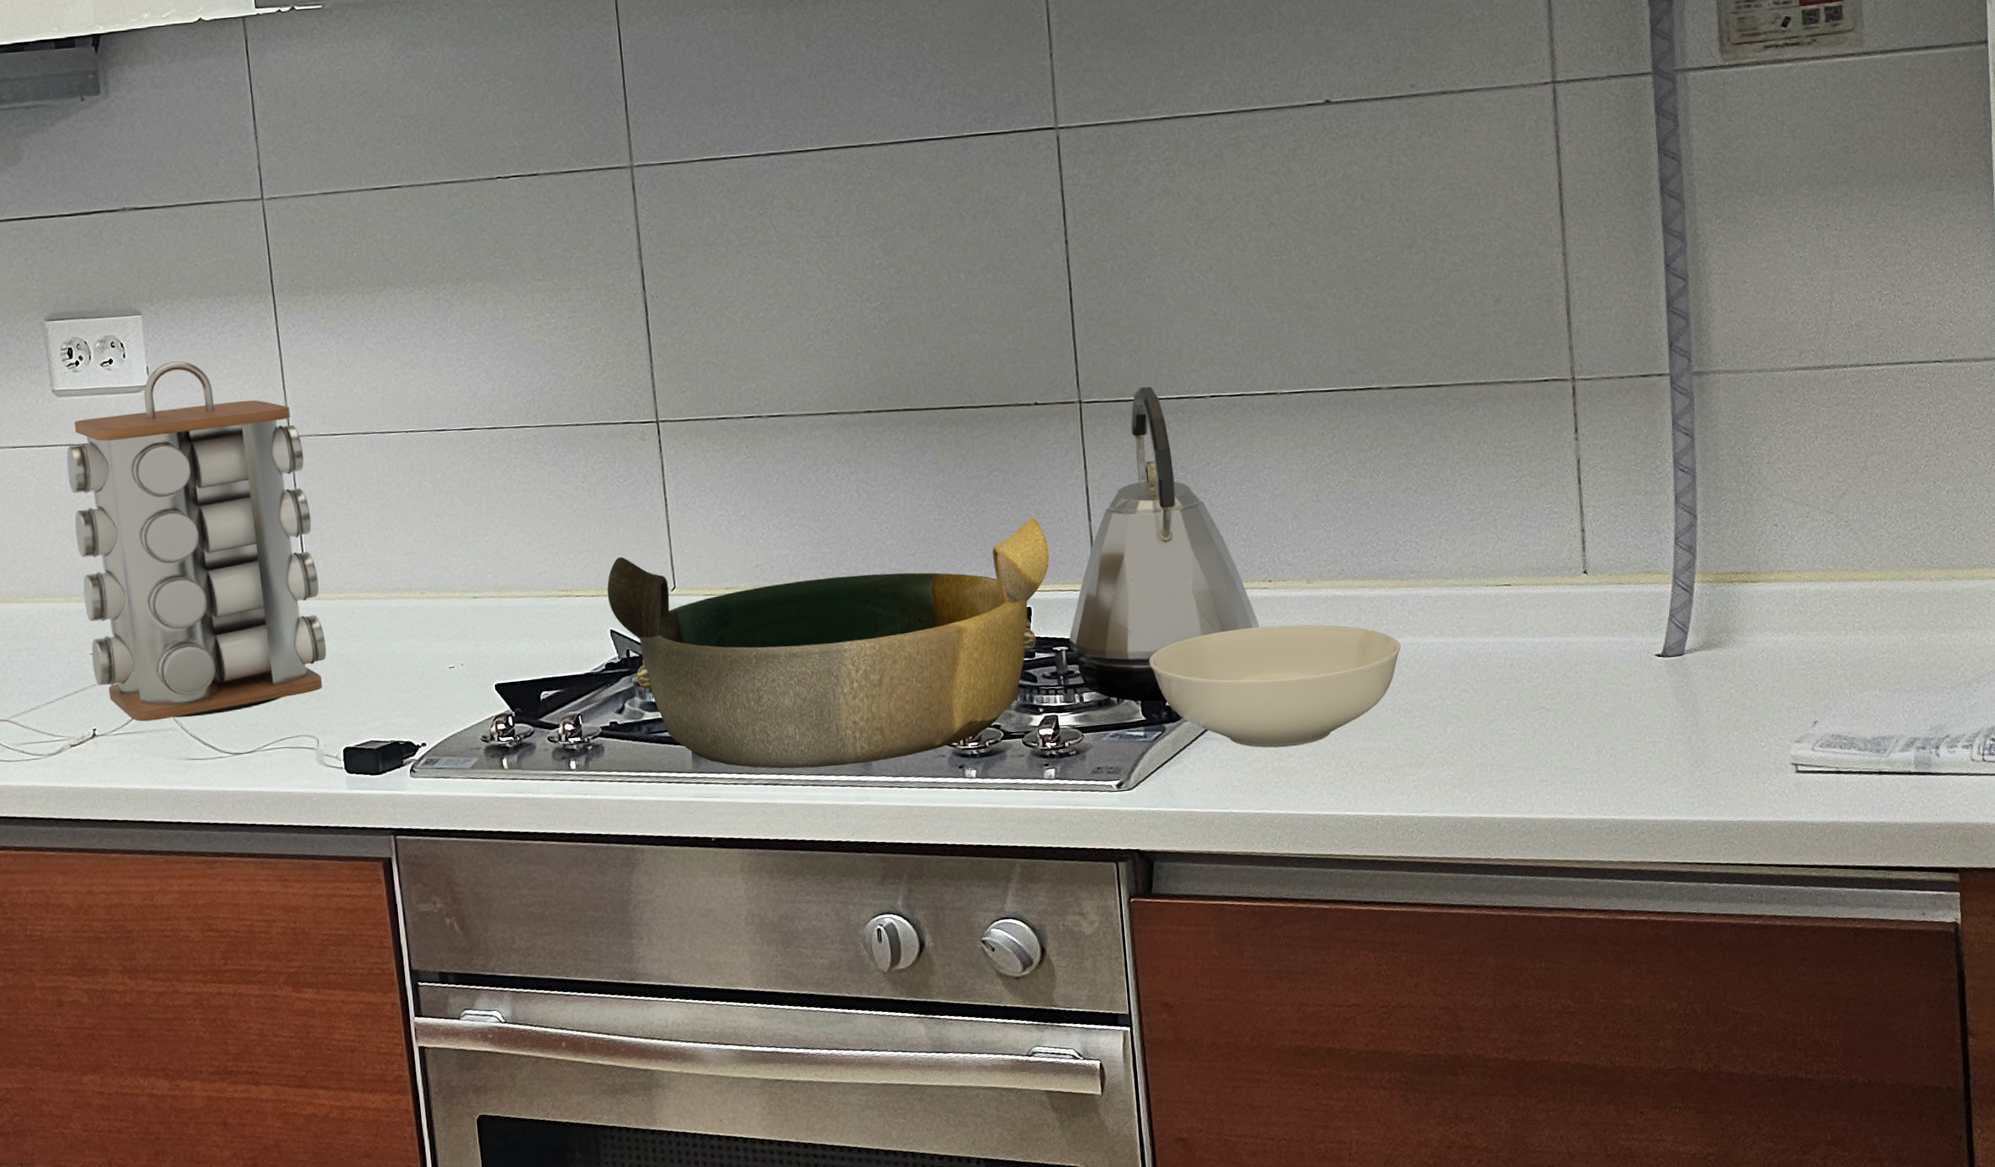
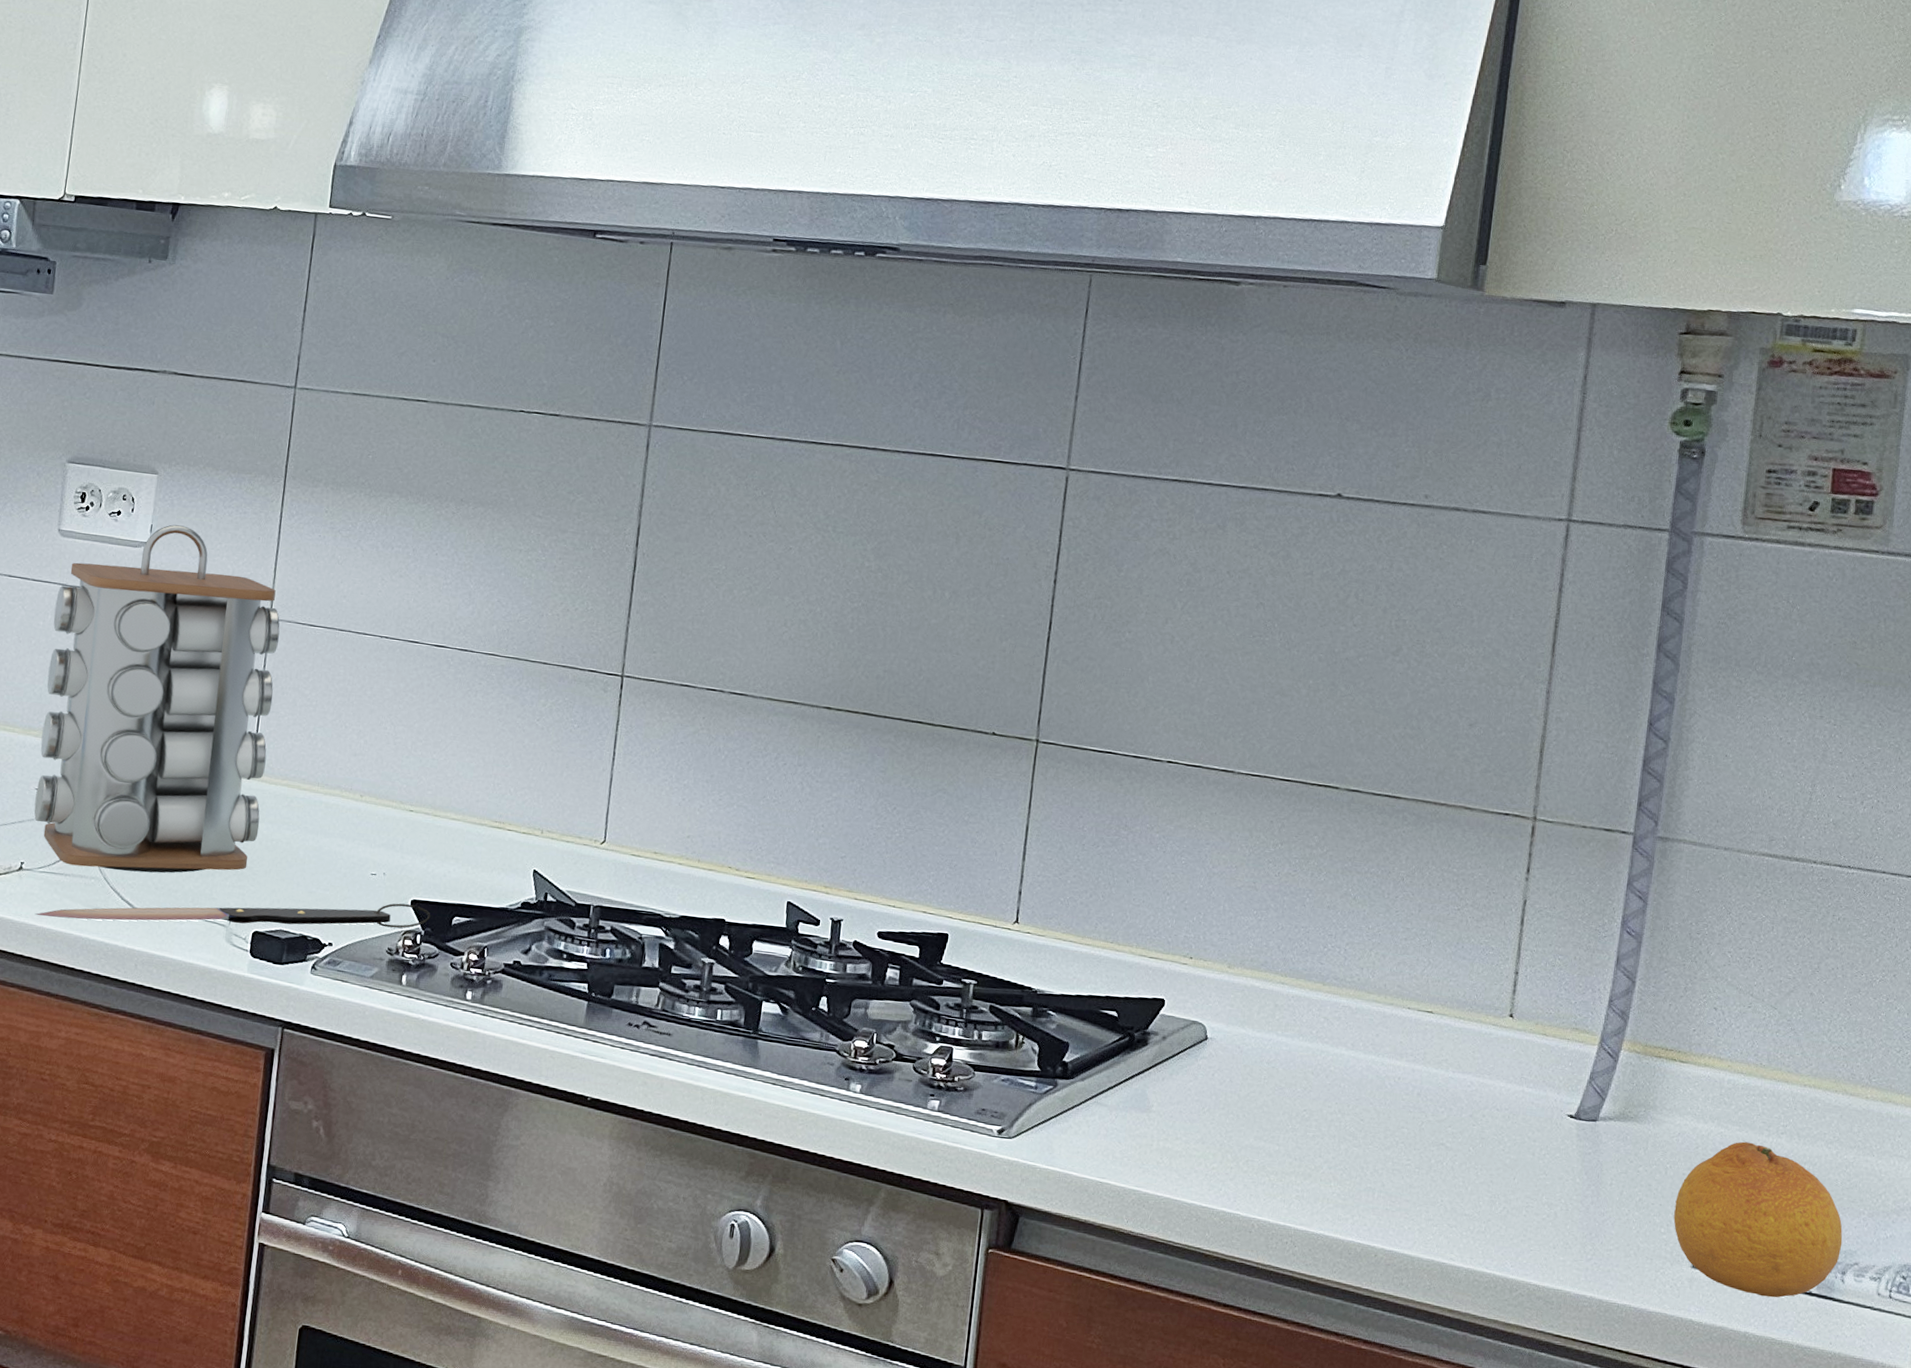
kitchen knife: none [119,689,518,779] -> present [34,903,431,929]
cooking pot: present [607,519,1050,769] -> none [537,800,978,1057]
kettle: present [1069,386,1260,702] -> none [978,738,1172,1056]
bowl: present [1149,624,1401,748] -> none [1054,997,1311,1131]
fruit: none [1770,644,1932,786] -> present [1673,1141,1843,1298]

